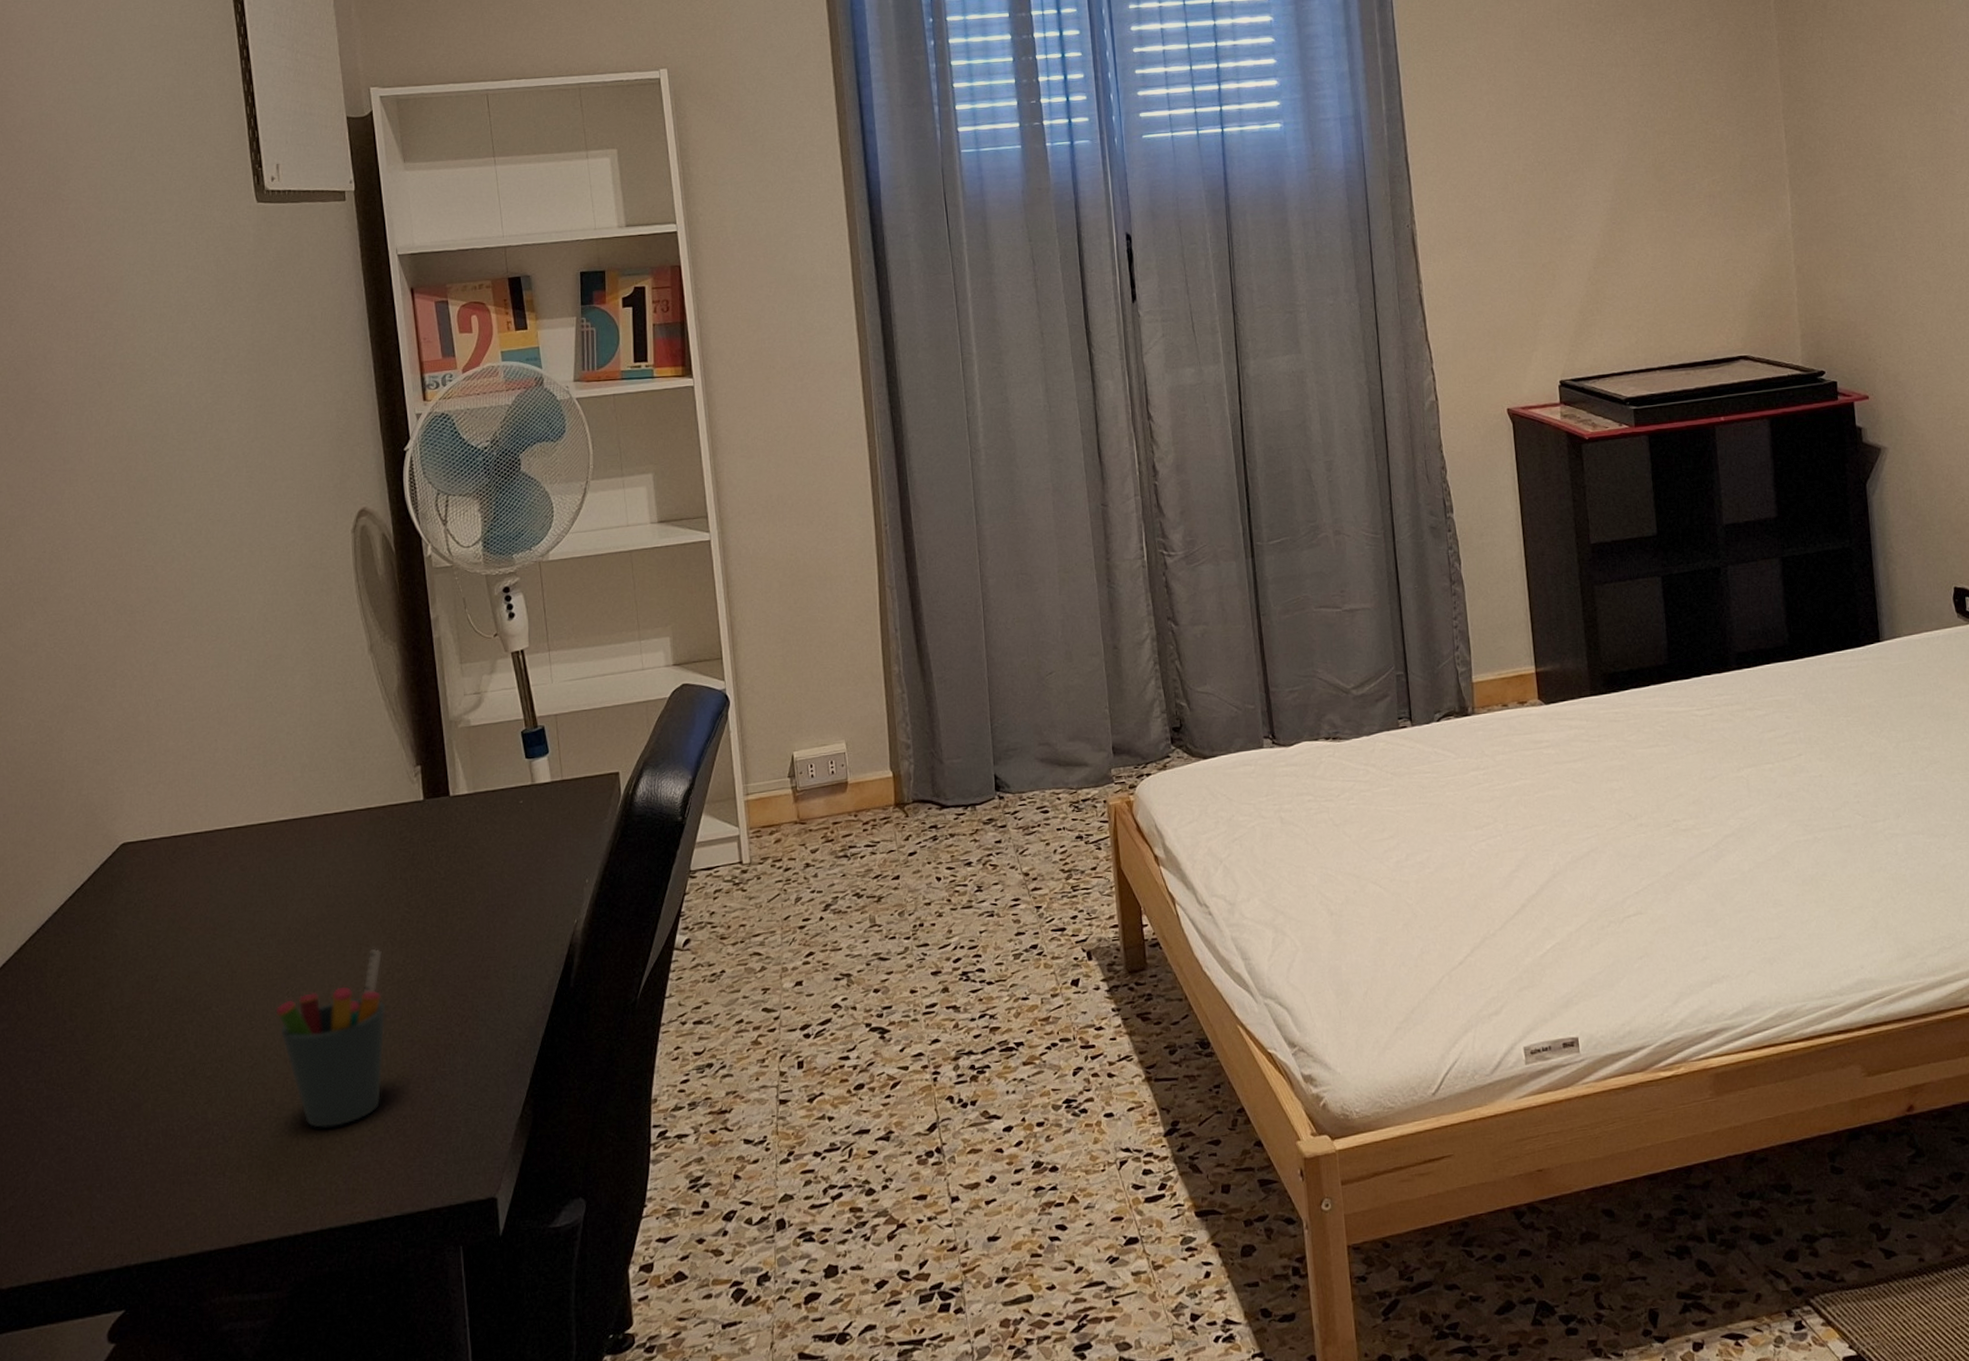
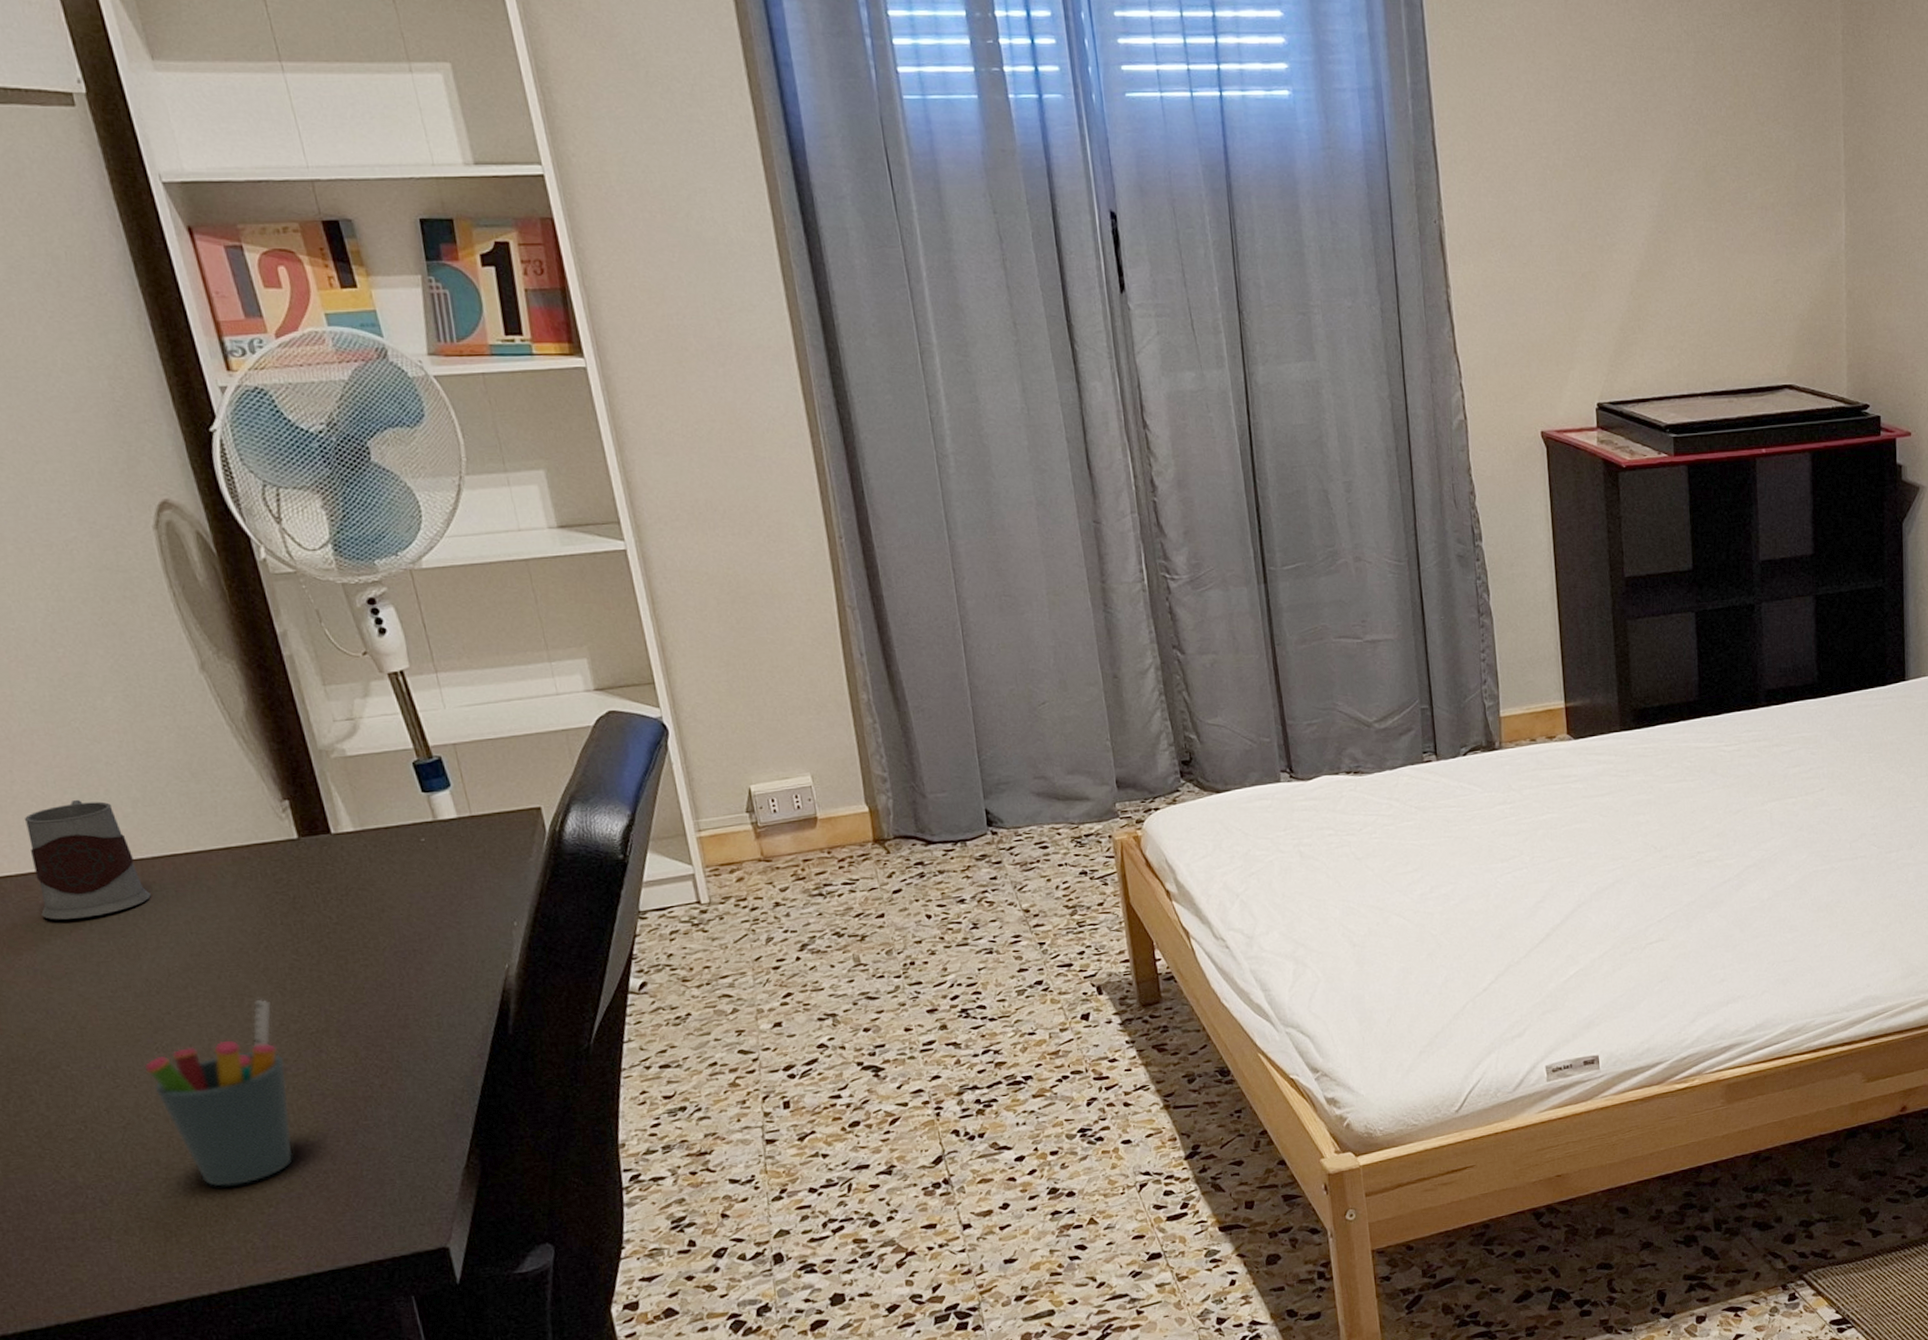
mug: none [219,765,303,873] -> present [24,800,151,920]

